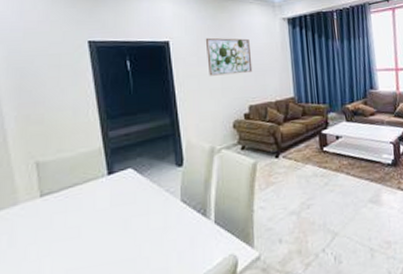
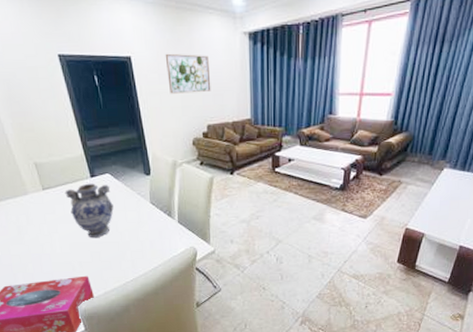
decorative vase: none [70,182,133,258] -> present [64,183,114,238]

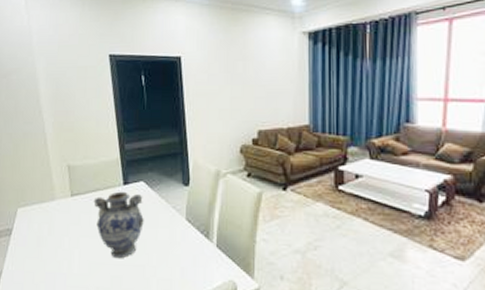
wall art: present [165,53,211,94] -> none [216,53,265,95]

